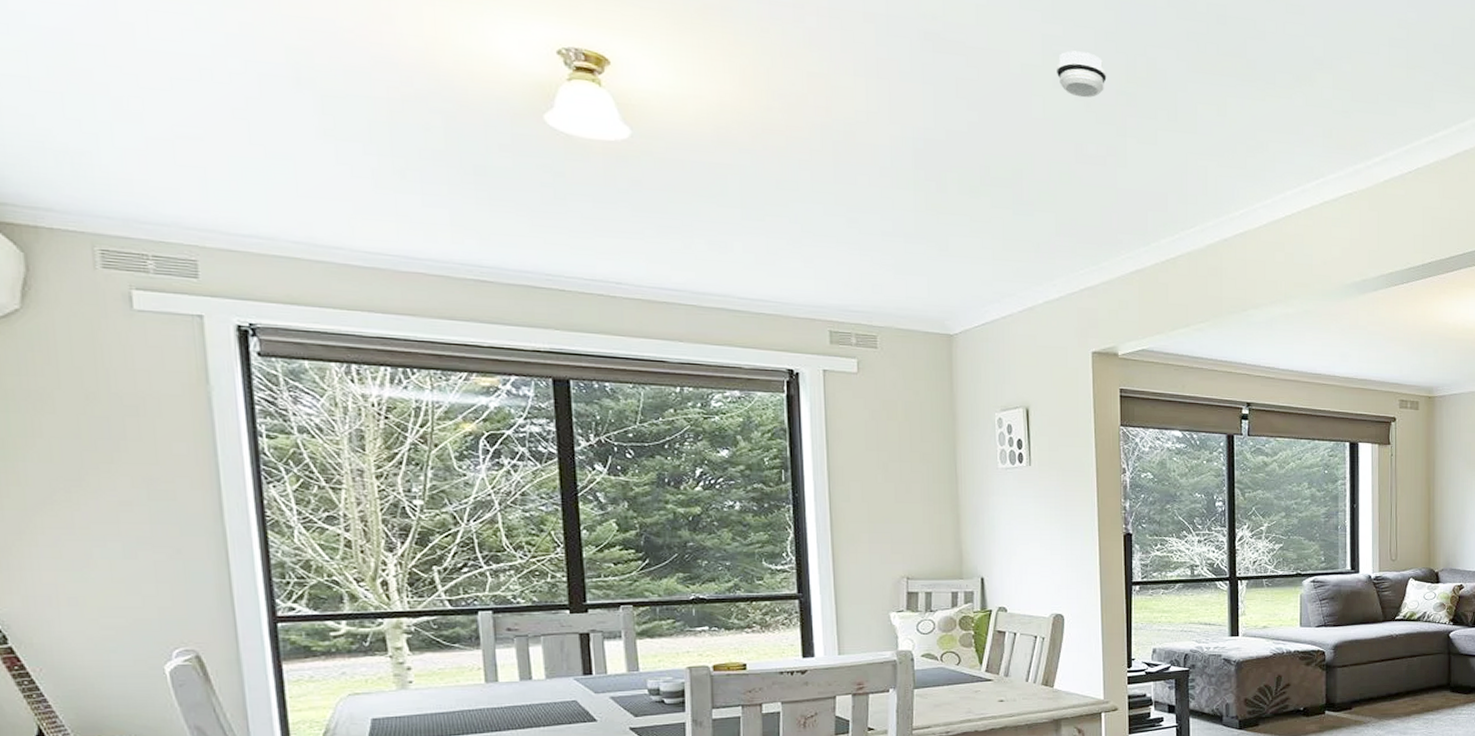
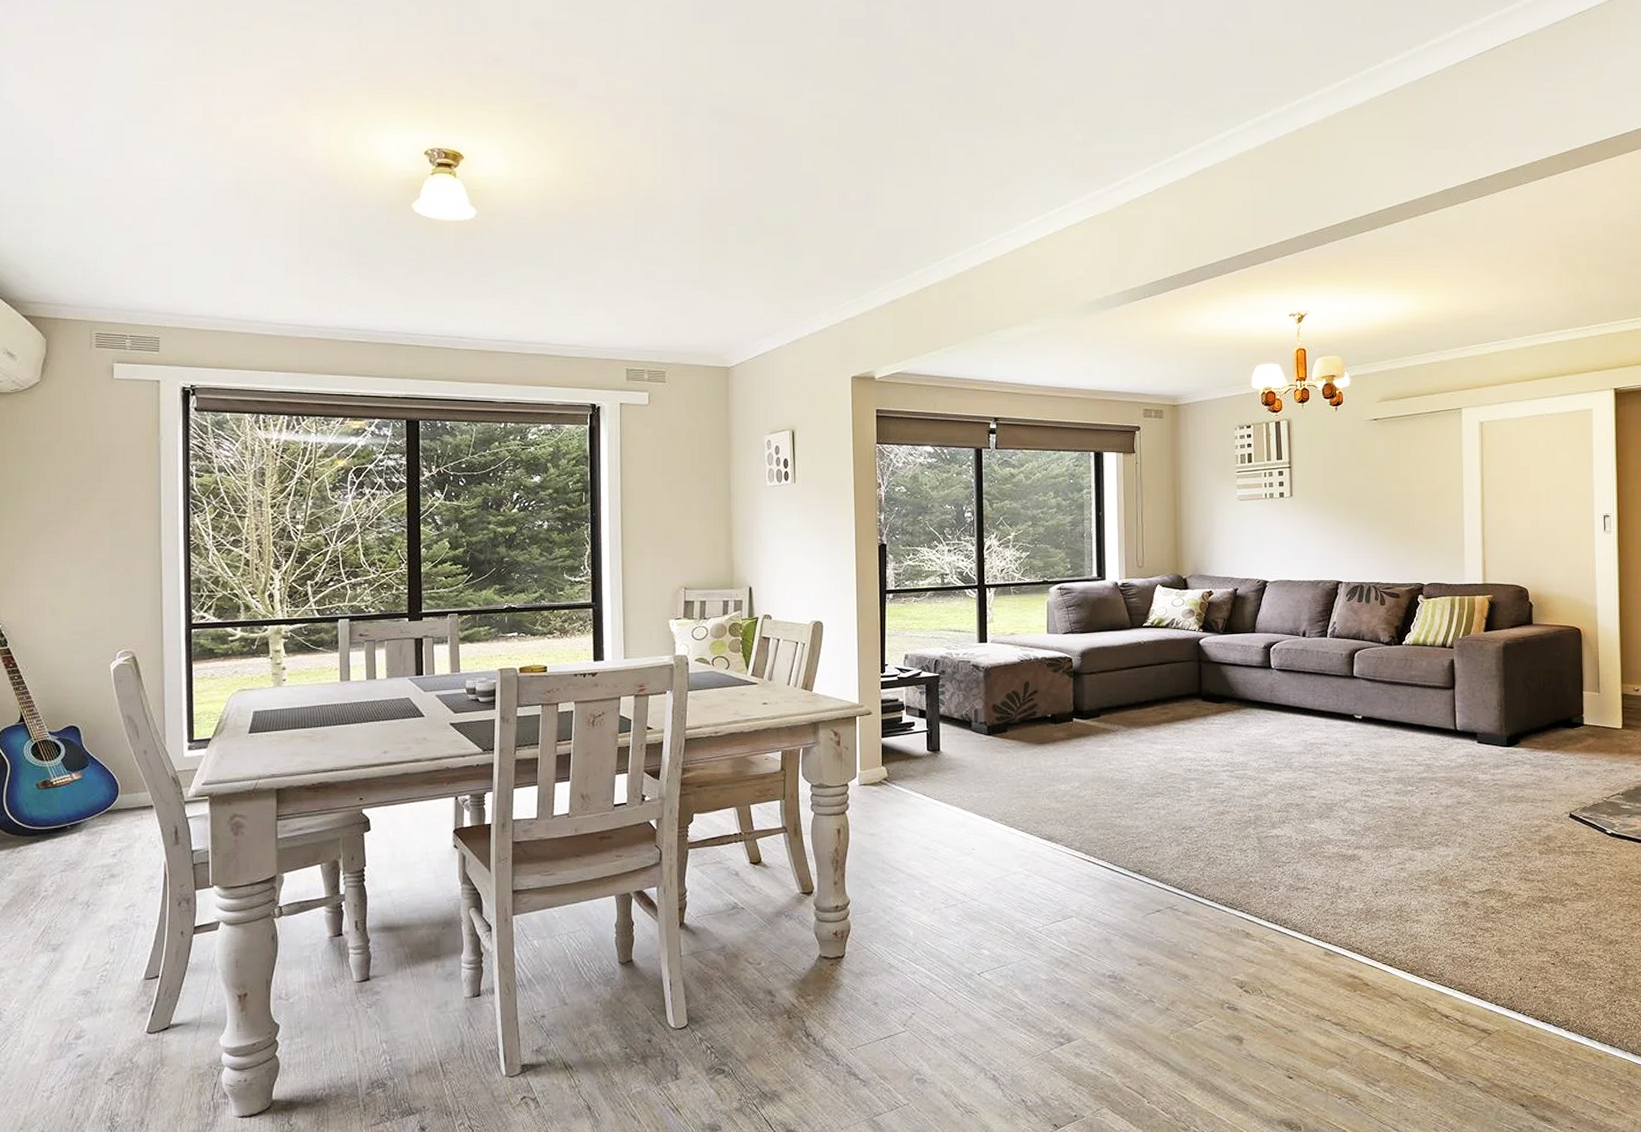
smoke detector: present [1055,50,1107,98] -> none [823,111,867,151]

